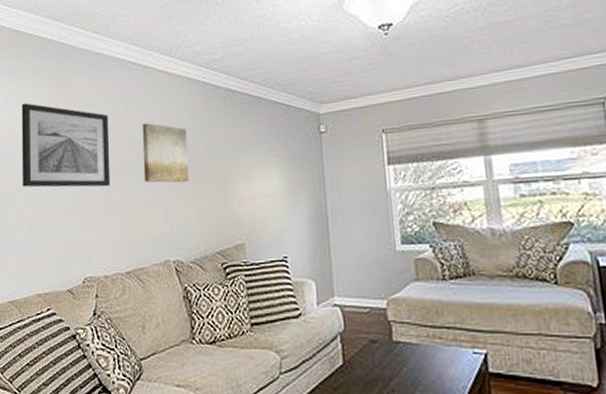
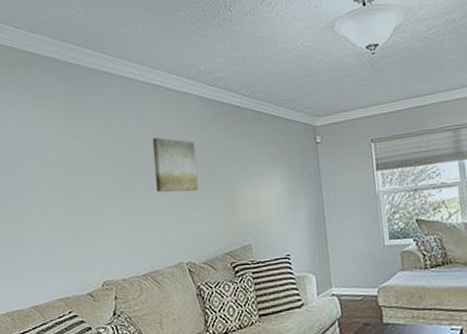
wall art: present [21,103,111,188] -> none [34,120,124,200]

